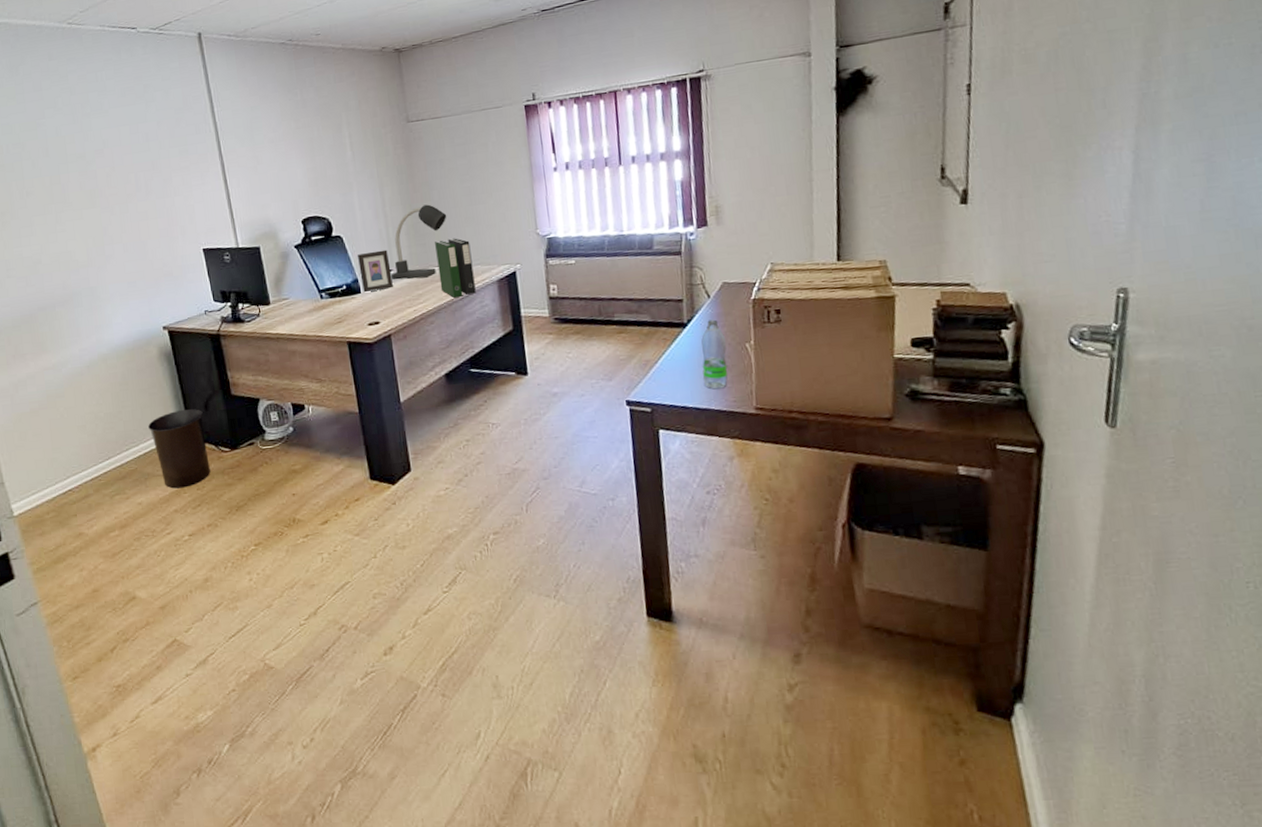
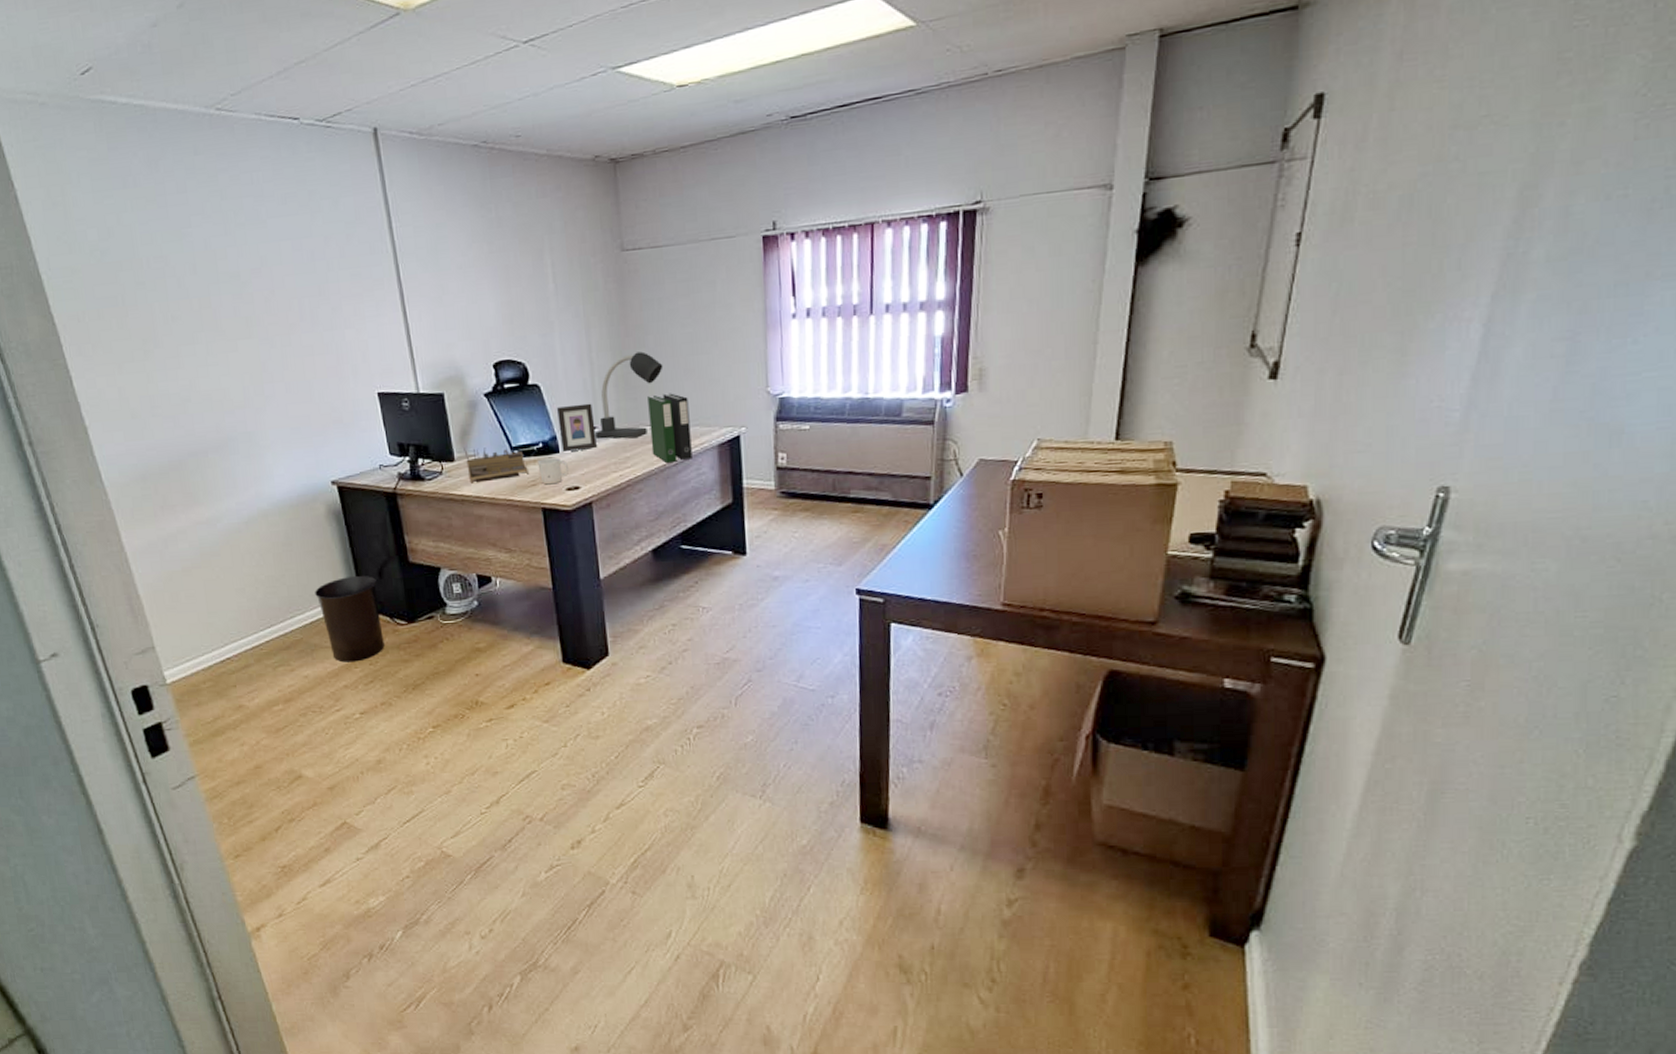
desk organizer: none [278,291,335,323] -> present [464,447,528,483]
mug: none [342,297,369,322] -> present [537,457,569,485]
bottle: present [701,319,728,390] -> none [945,501,976,581]

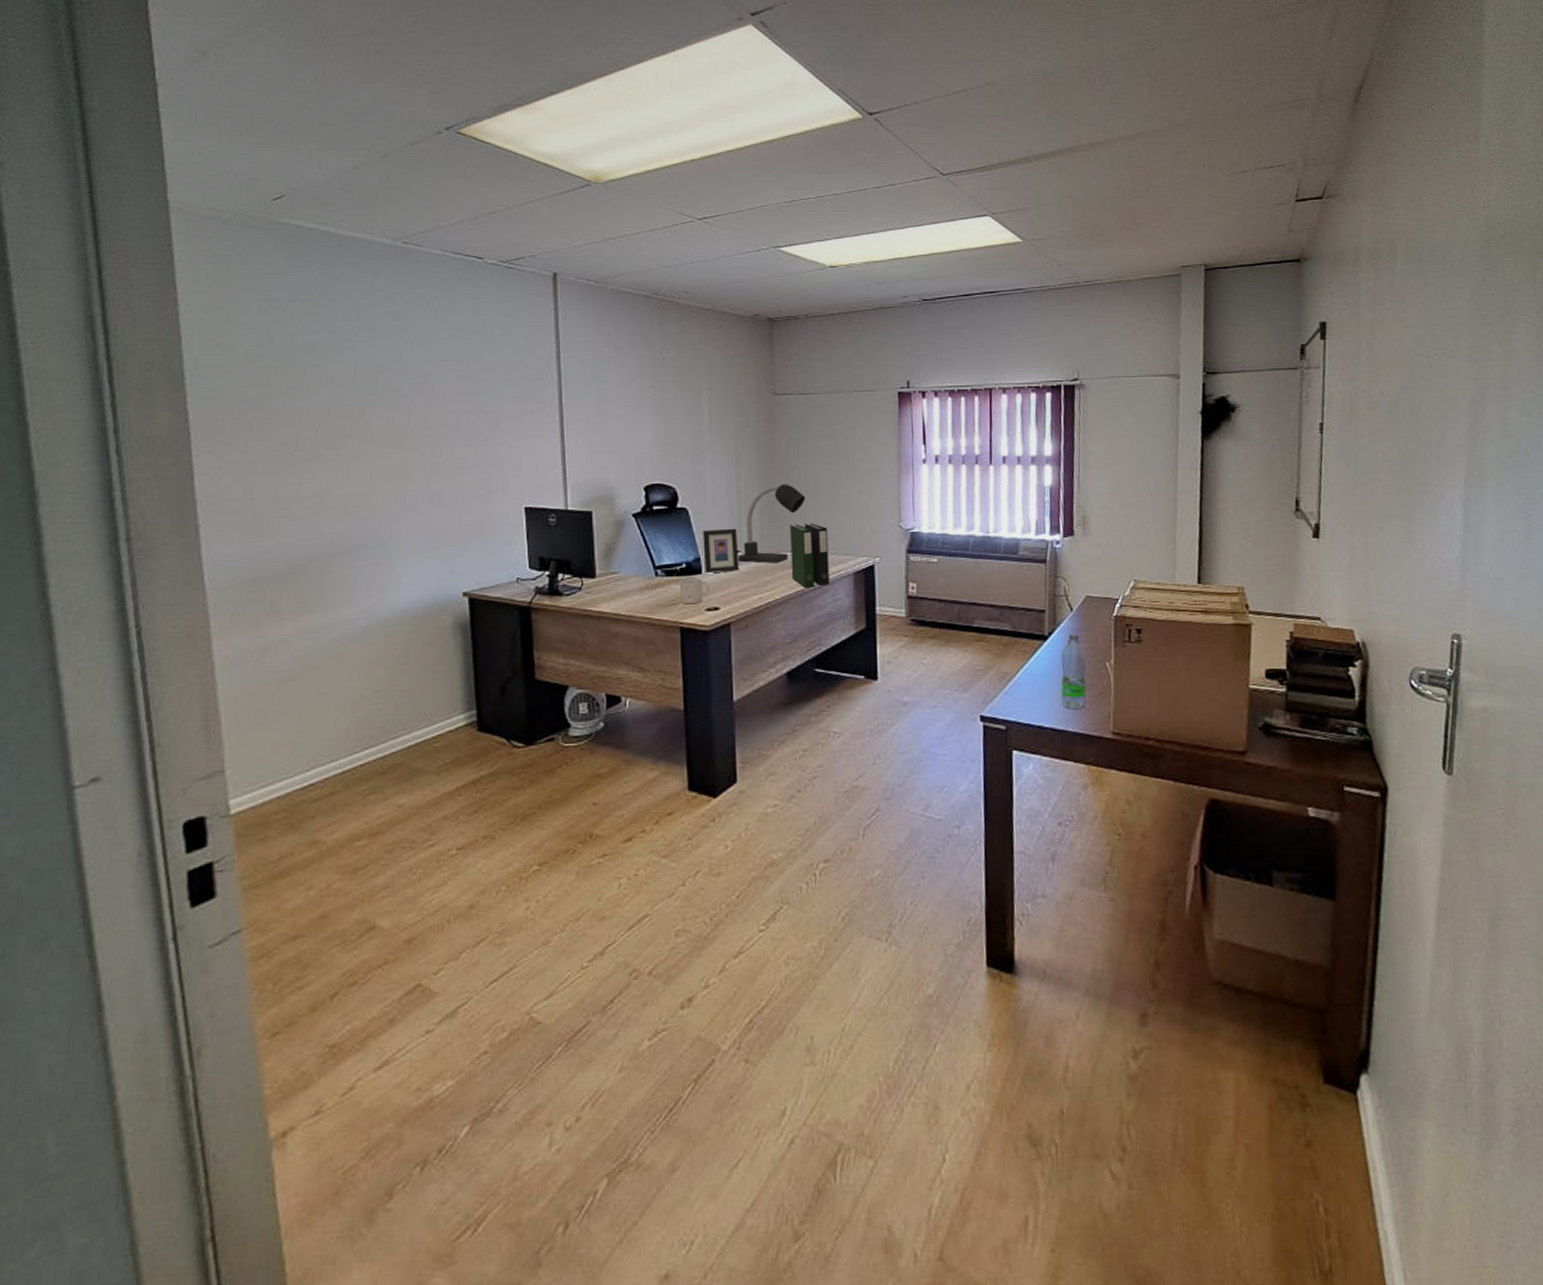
waste bin: present [315,576,385,663] -> none [426,693,497,790]
desk organizer: present [464,447,528,483] -> none [606,565,669,600]
bottle: none [945,501,976,581] -> present [1060,634,1087,710]

